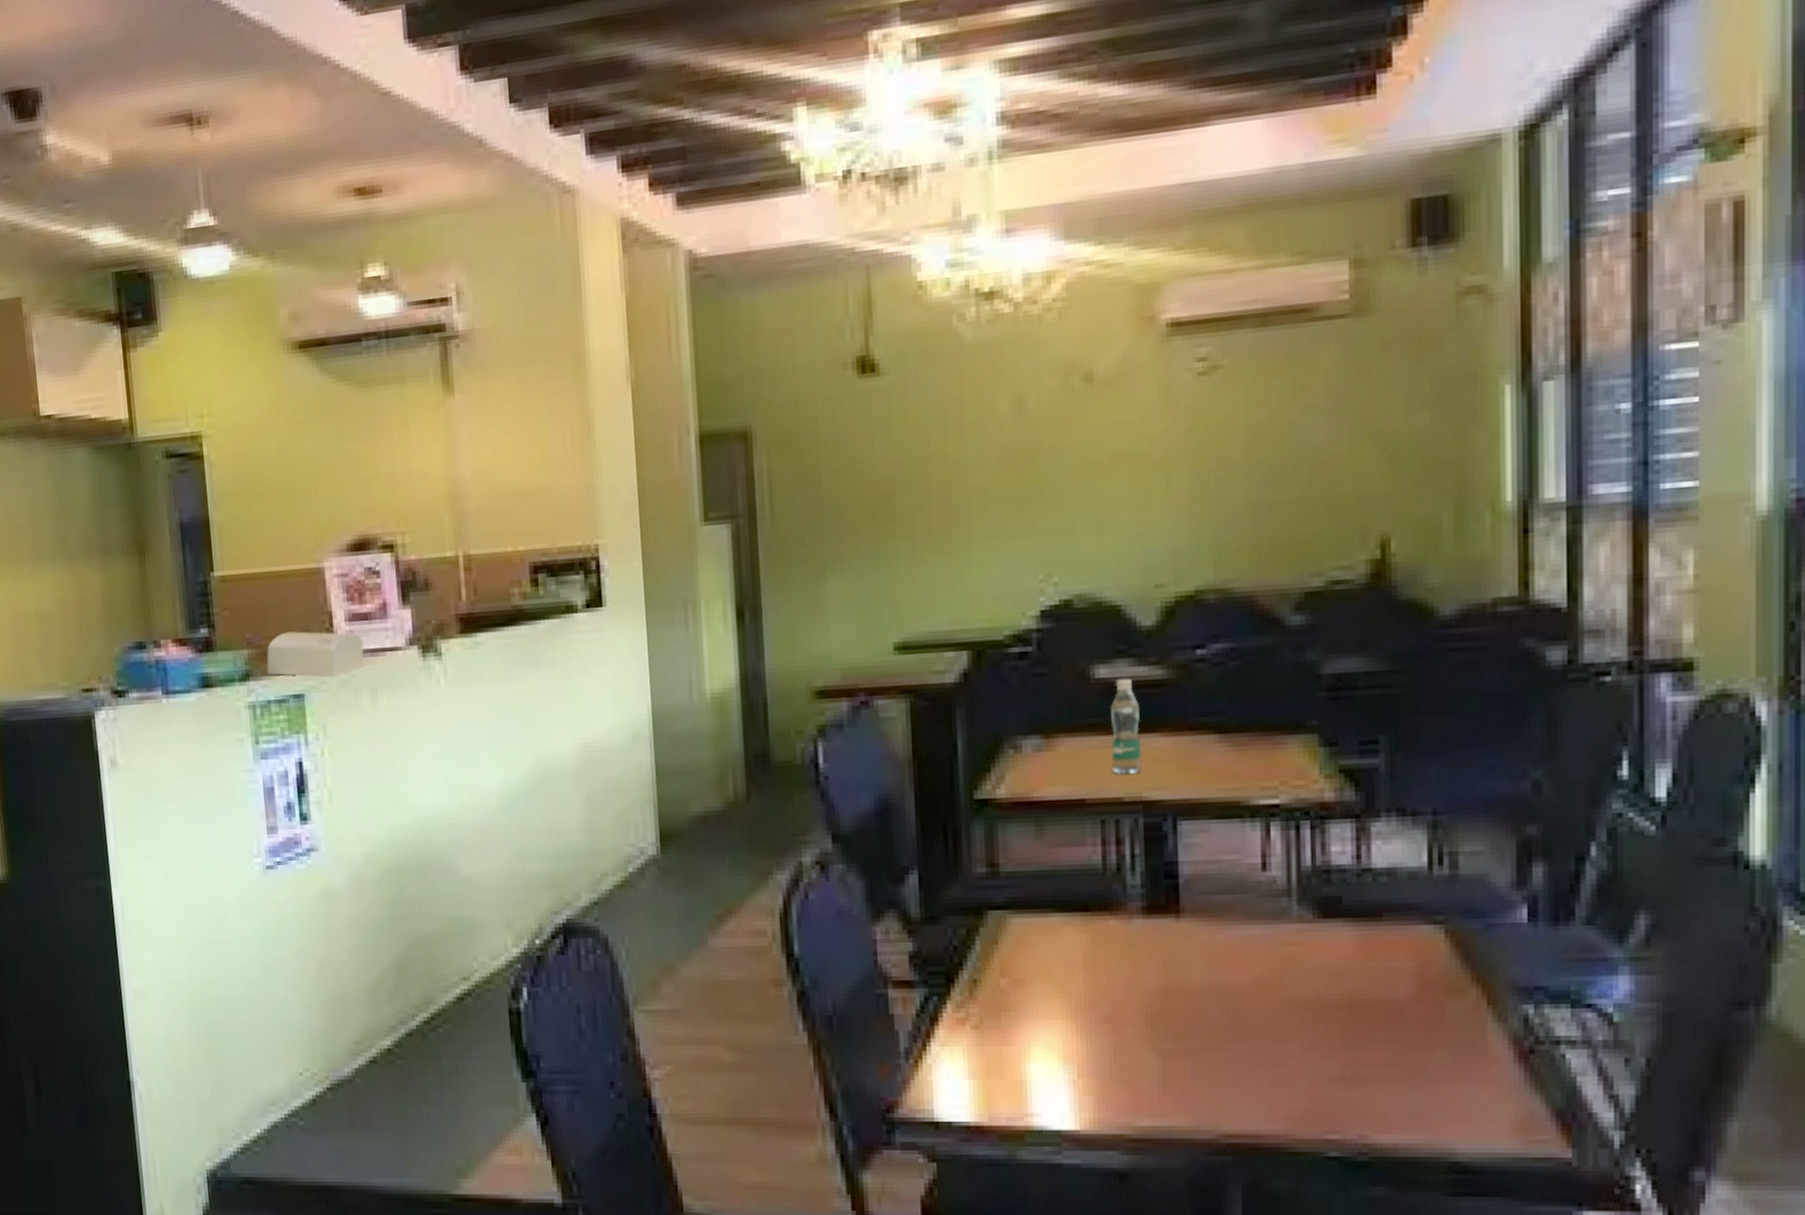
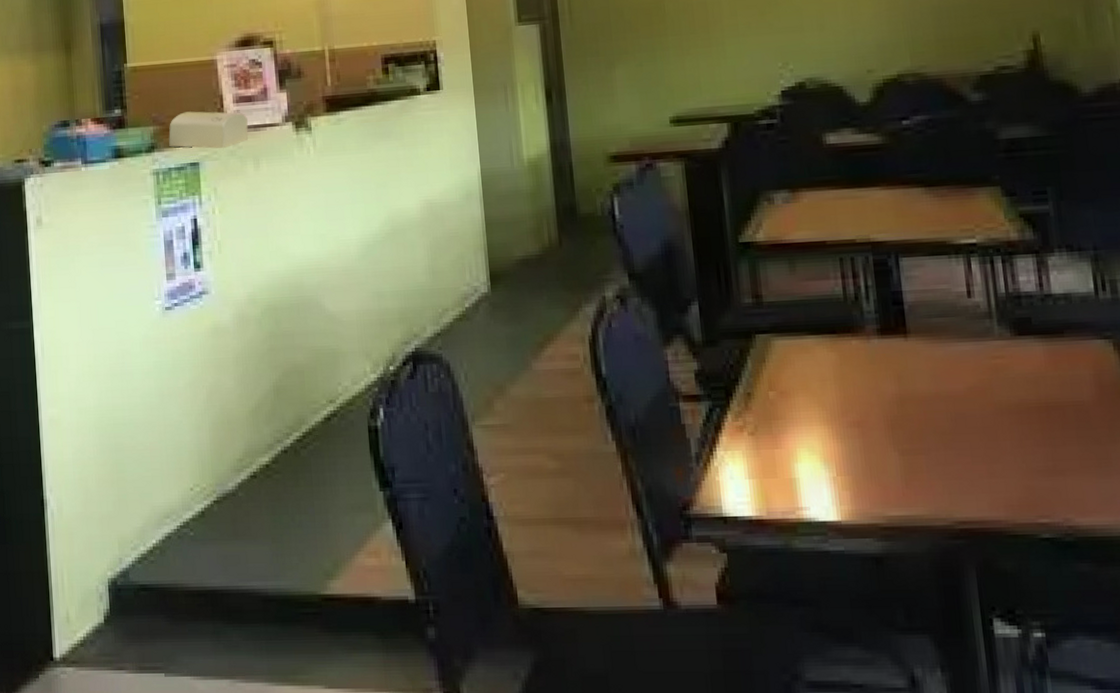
bottle: present [1109,678,1141,774] -> none [840,143,868,221]

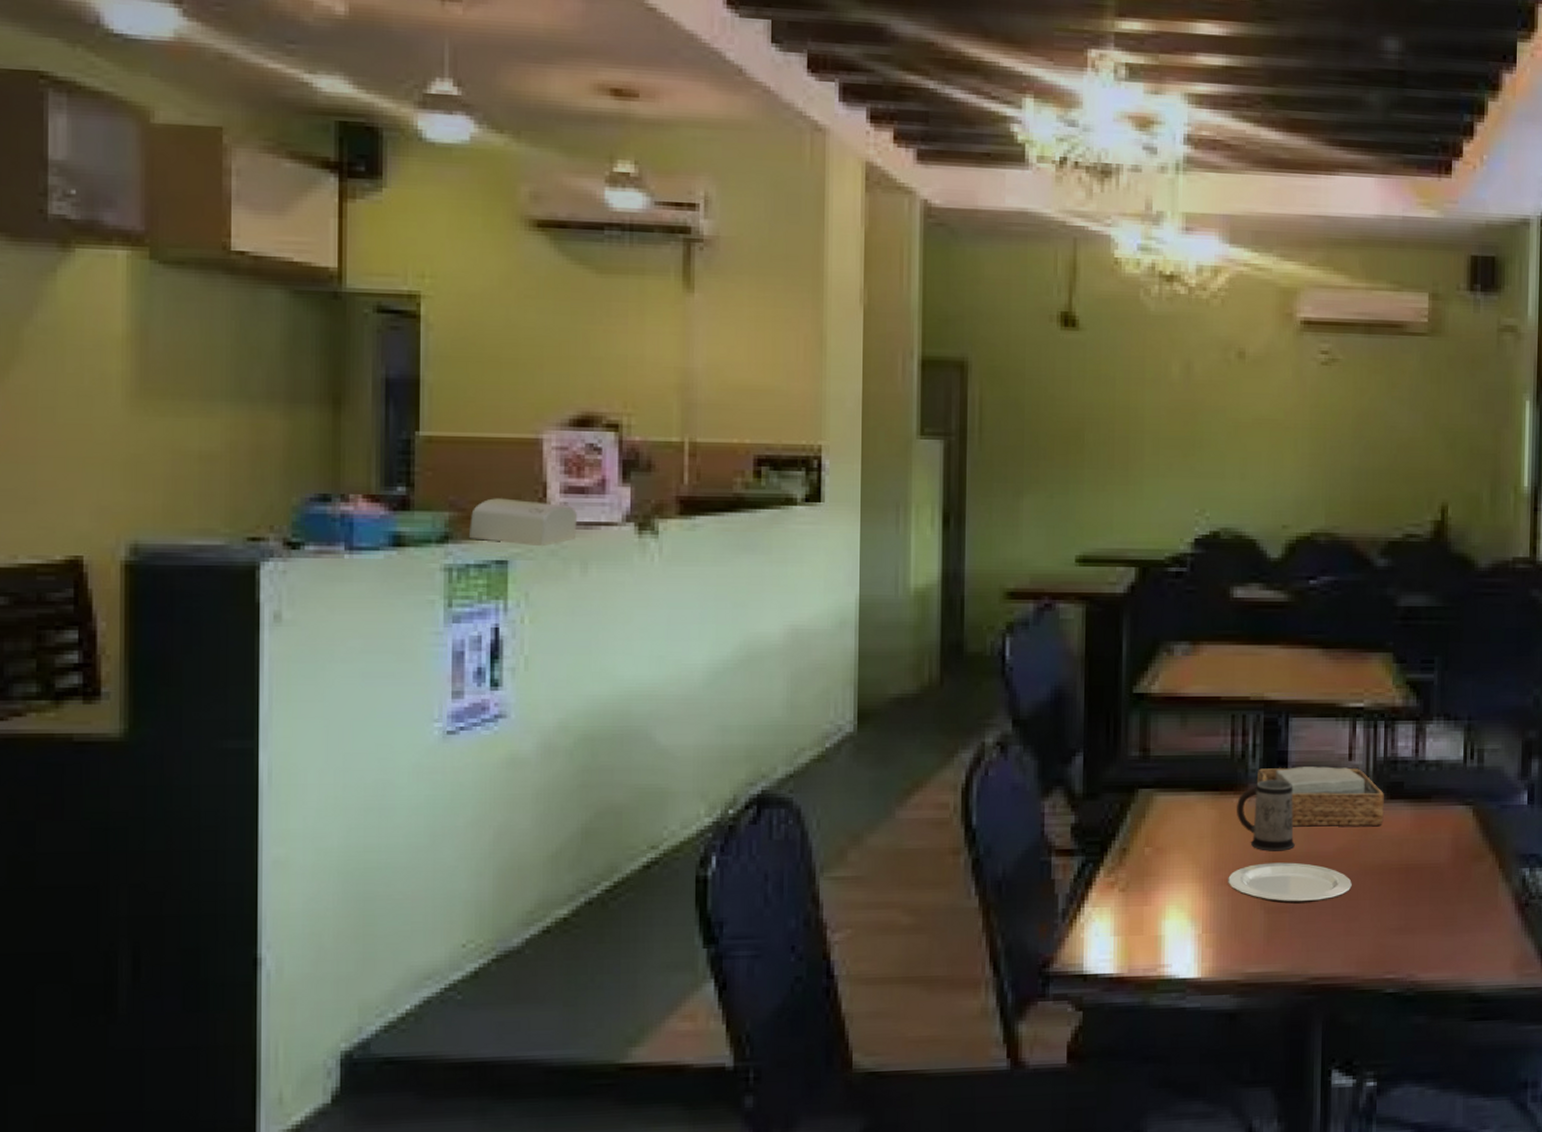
mug: none [856,320,922,393] -> present [1237,779,1295,851]
plate: none [856,403,990,446] -> present [1228,862,1353,904]
napkin holder: none [873,305,1014,367] -> present [1256,766,1384,827]

